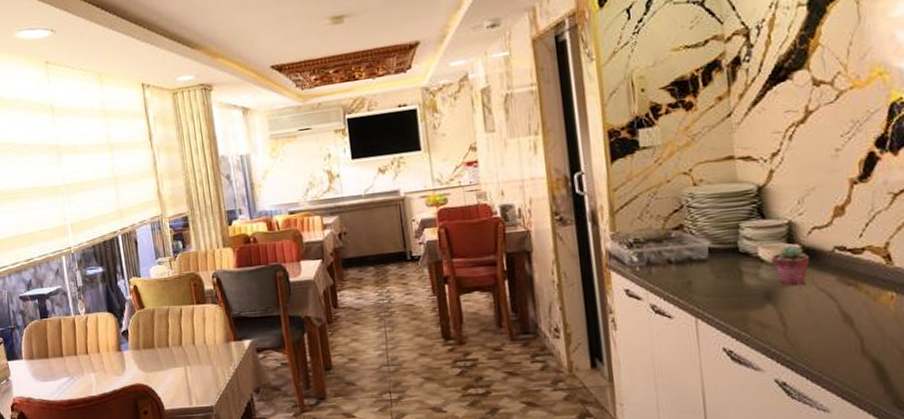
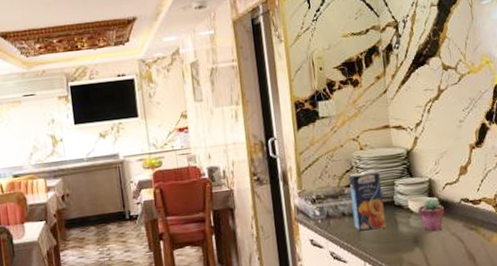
juice carton: none [676,210,727,282] -> present [348,170,386,231]

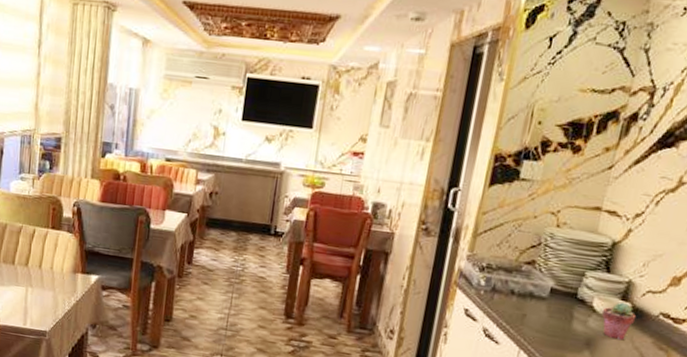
juice carton: present [348,170,386,231] -> none [520,250,571,320]

